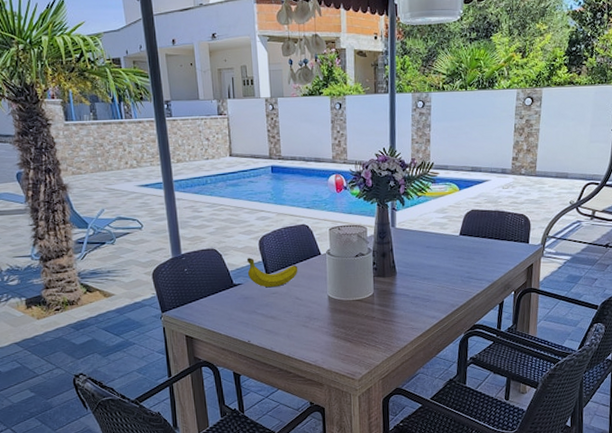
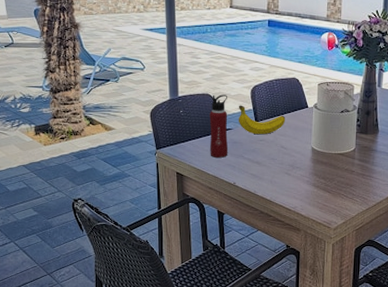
water bottle: none [216,248,240,316] -> present [209,95,228,158]

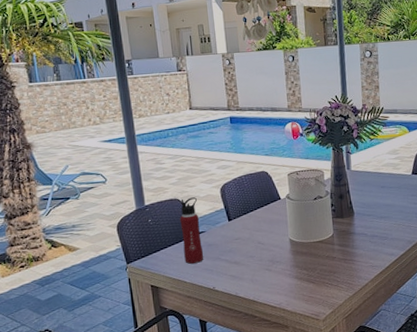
fruit: present [238,105,286,135] -> none [209,205,260,234]

